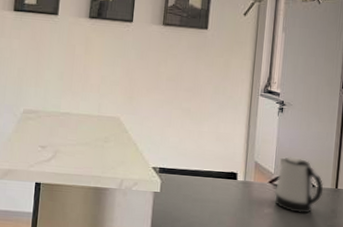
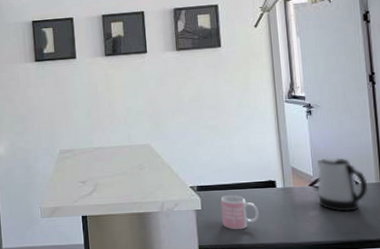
mug: none [178,181,216,218] -> present [220,194,259,230]

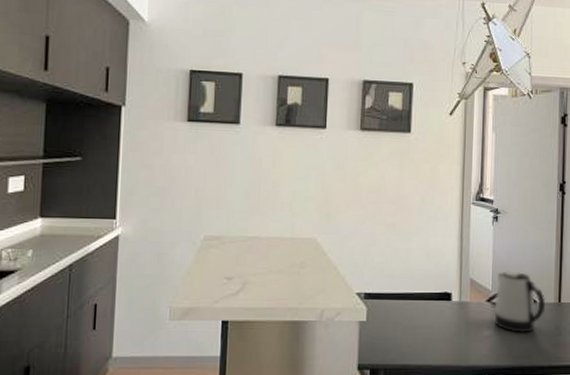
mug: present [220,194,259,230] -> none [388,305,430,348]

